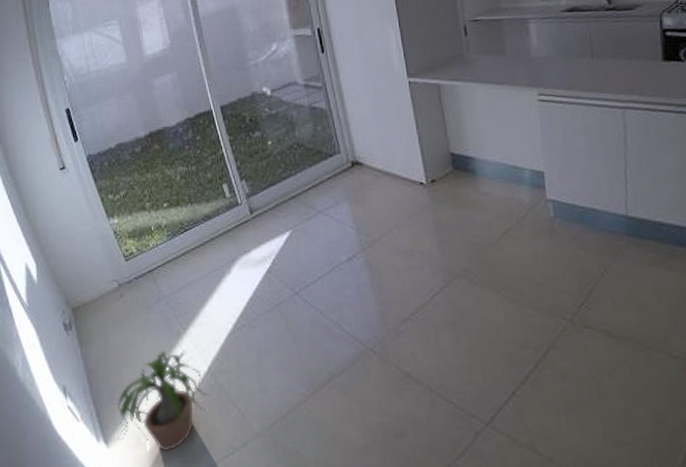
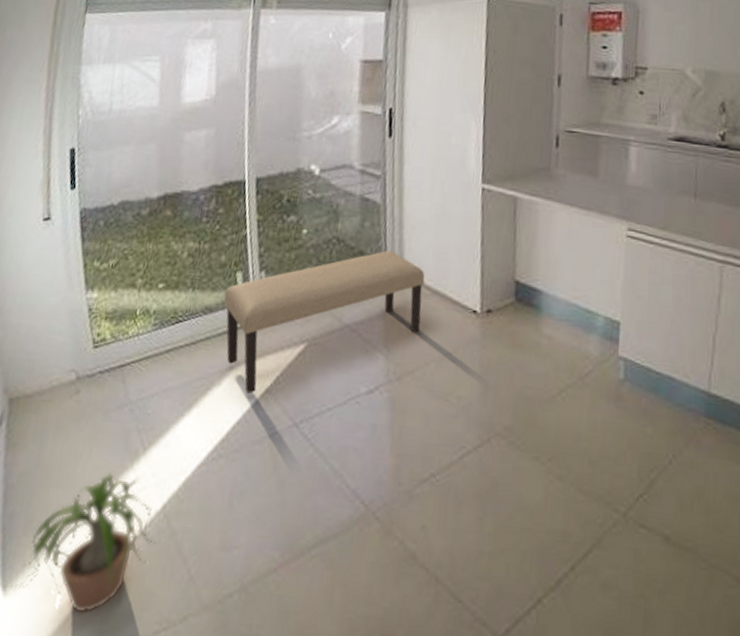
bench: none [216,147,380,276] -> present [223,251,425,394]

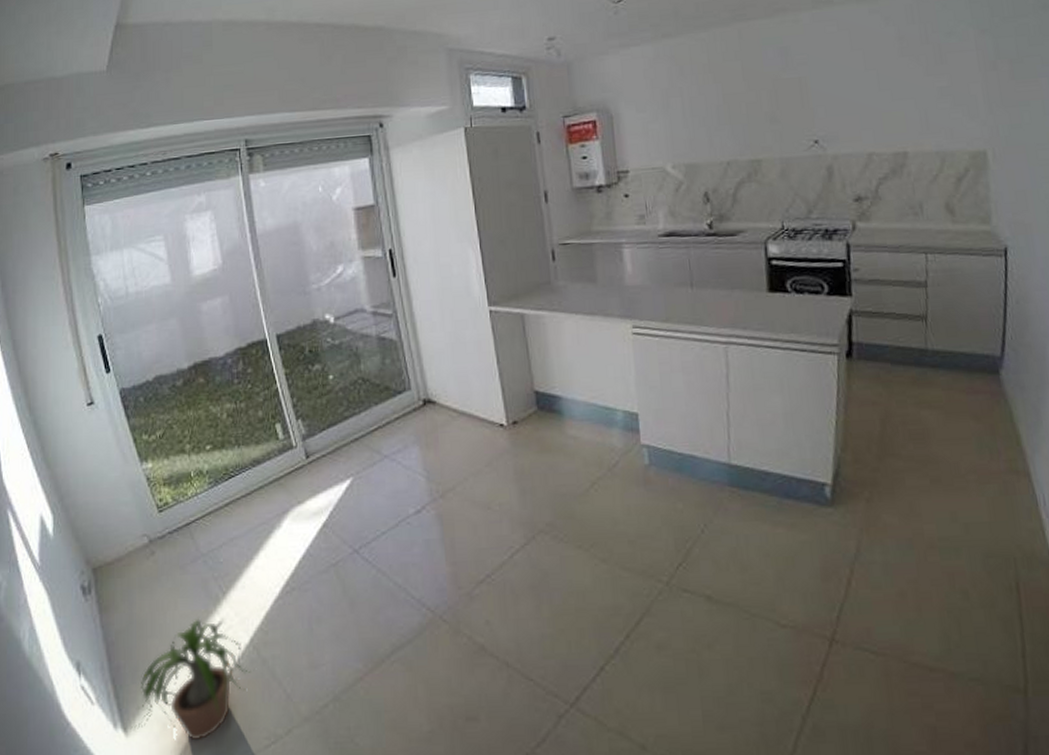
bench: present [223,251,425,394] -> none [268,382,455,531]

